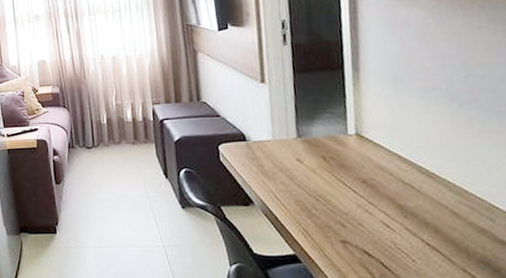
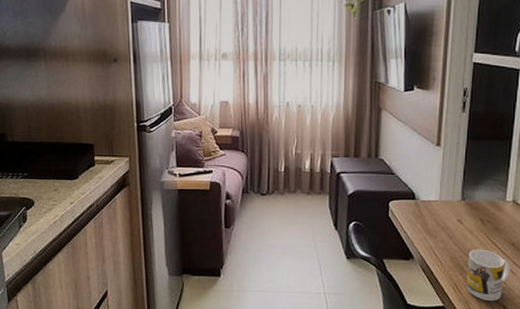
mug: none [314,189,367,247] -> present [466,249,511,302]

